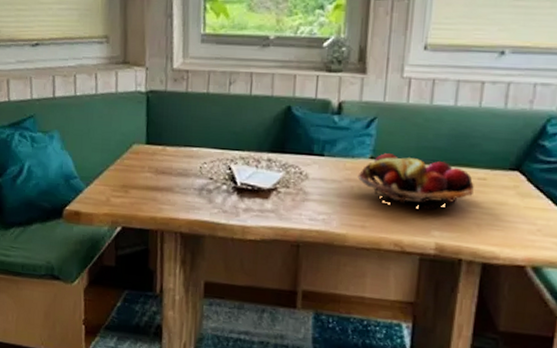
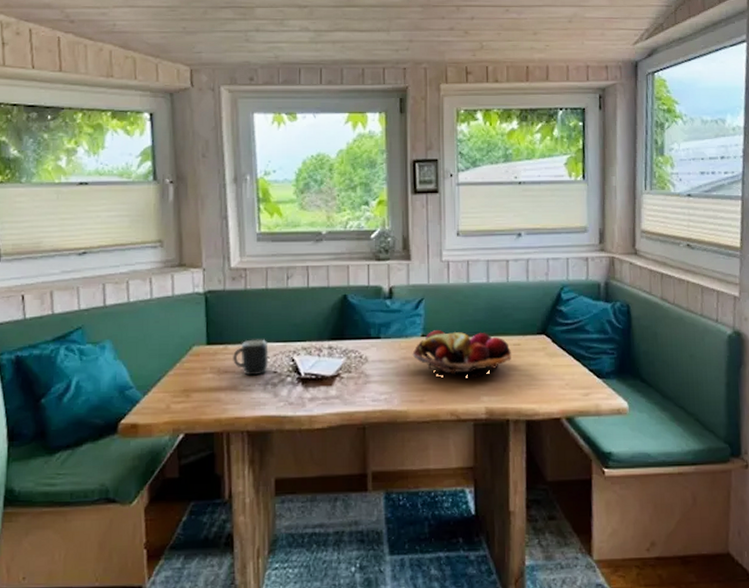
mug: none [170,143,206,180] -> present [233,339,269,376]

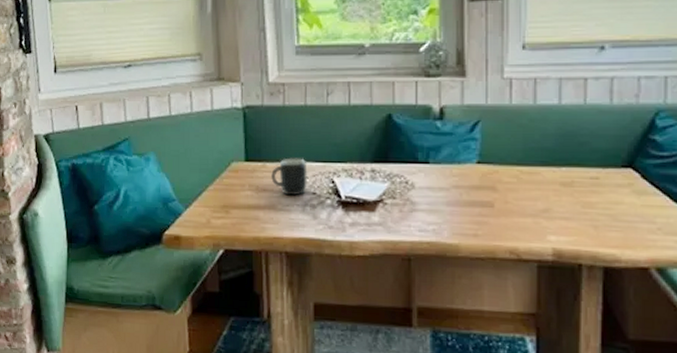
fruit basket: present [412,330,511,377] -> none [465,157,587,213]

